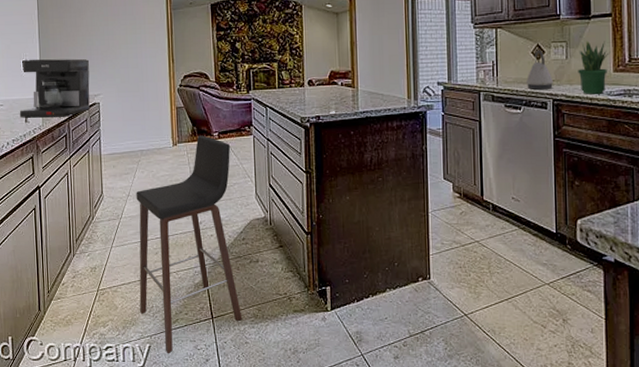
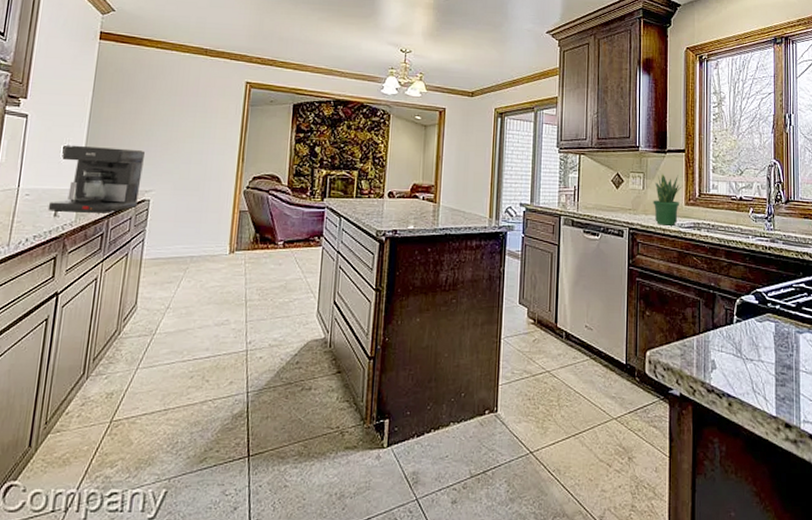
bar stool: present [136,135,243,354] -> none [160,243,295,502]
kettle: present [526,50,554,91] -> none [605,178,631,219]

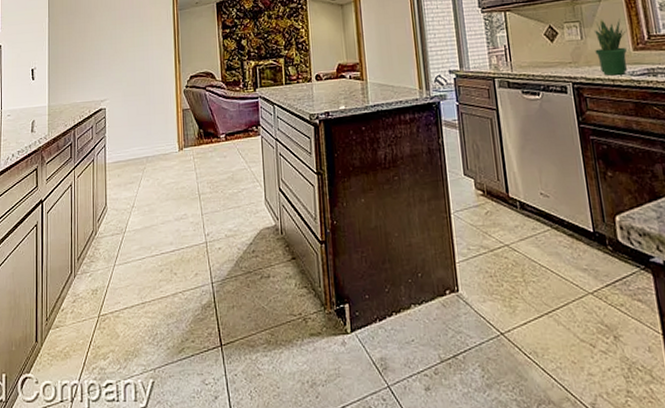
coffee maker: present [48,145,145,213] -> none [26,64,97,128]

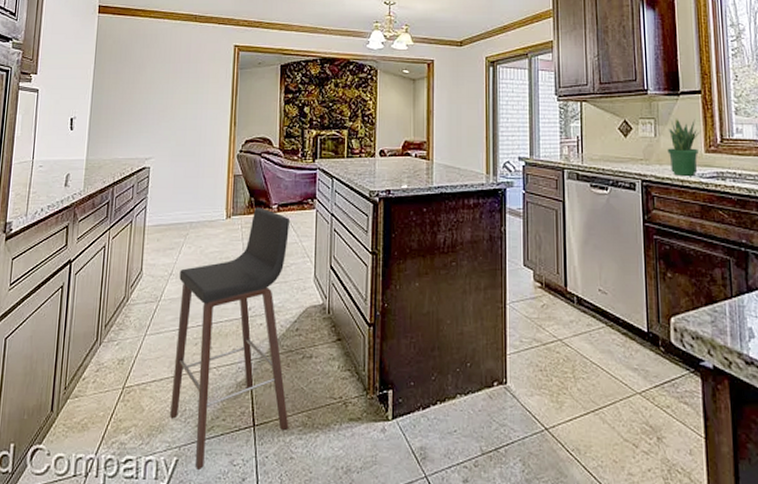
bar stool: none [141,138,254,391] -> present [170,207,289,471]

